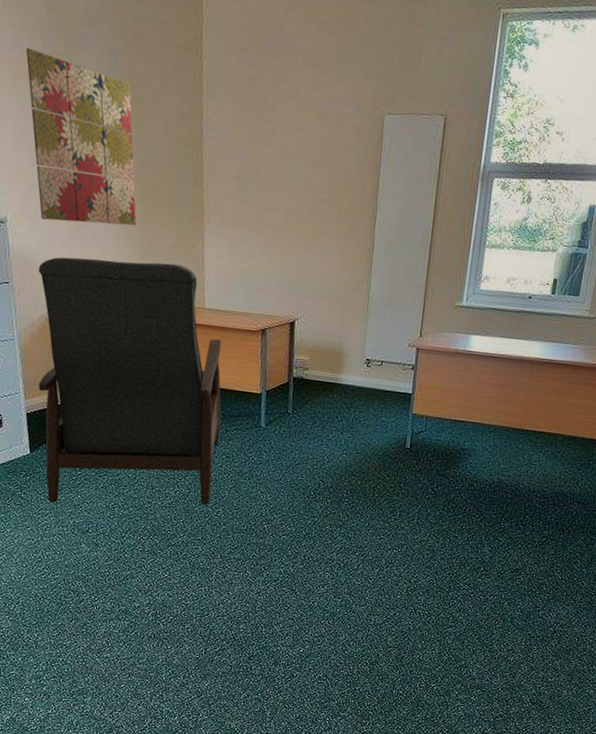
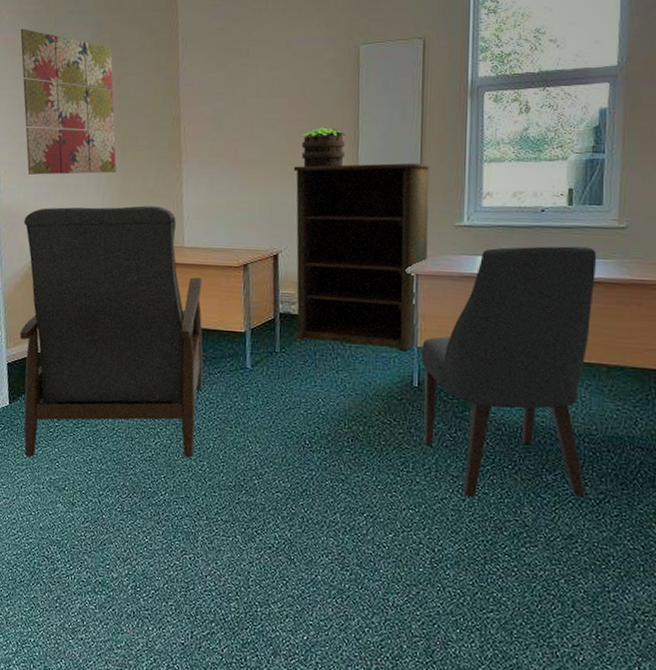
shelving unit: none [306,235,440,417] -> present [293,163,432,351]
potted plant: none [321,197,365,240] -> present [301,127,346,168]
chair: none [410,328,569,540] -> present [421,246,597,498]

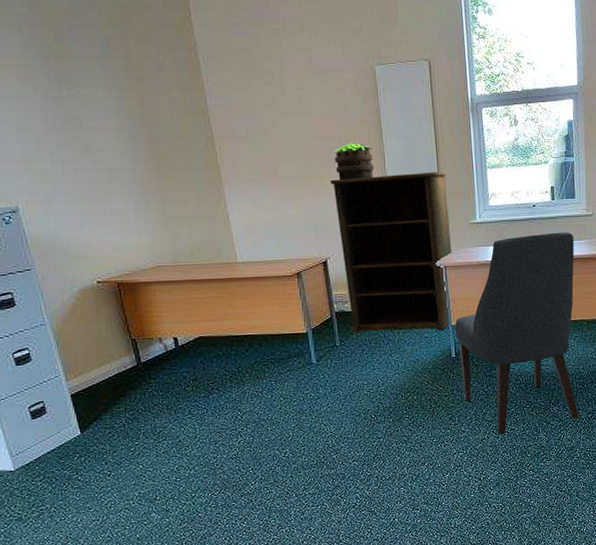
chair: present [19,205,203,458] -> none [60,226,276,479]
wall art: present [20,28,117,175] -> none [13,43,155,203]

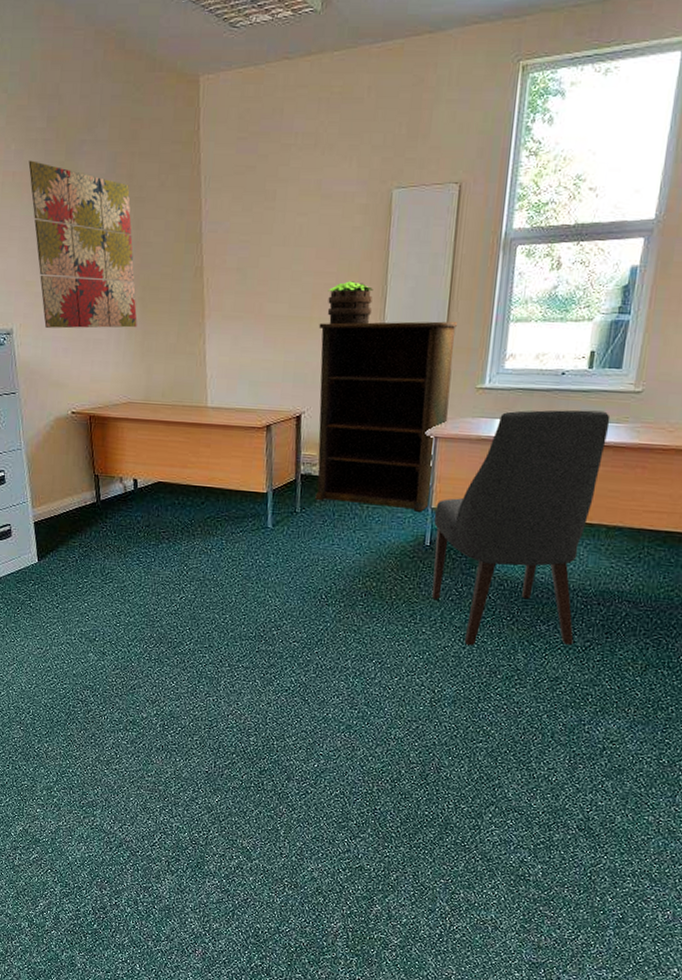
wall art: none [13,43,155,203] -> present [28,160,137,329]

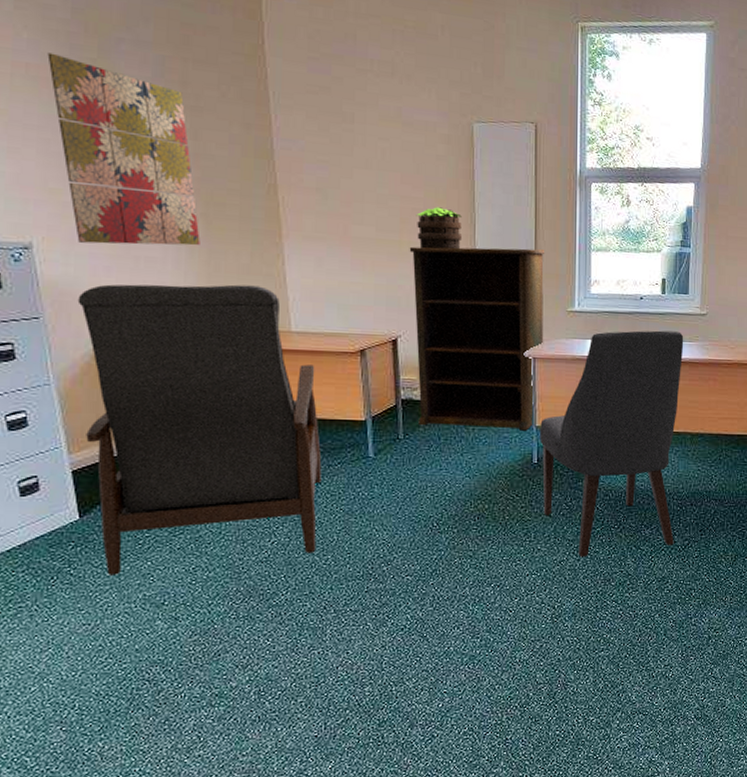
chair: none [43,363,226,611] -> present [77,284,322,575]

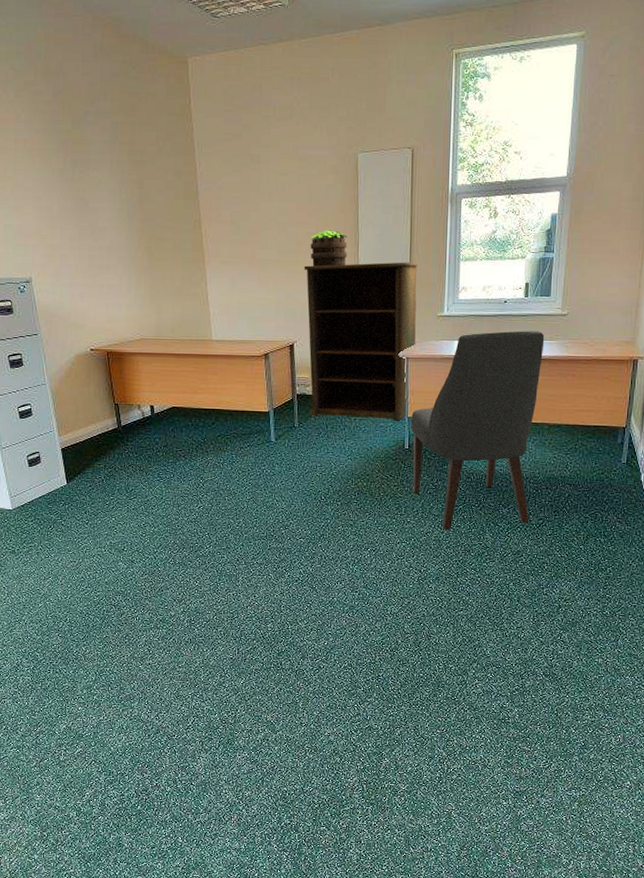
wall art: present [47,52,200,246] -> none [38,129,145,276]
chair: present [77,284,322,575] -> none [62,303,235,527]

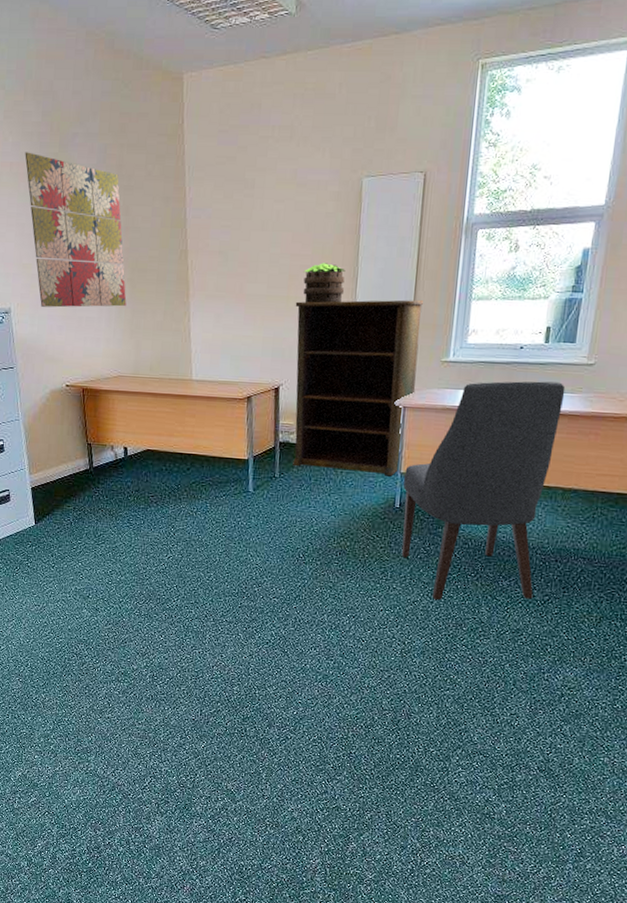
wall art: none [38,129,145,276] -> present [25,152,127,308]

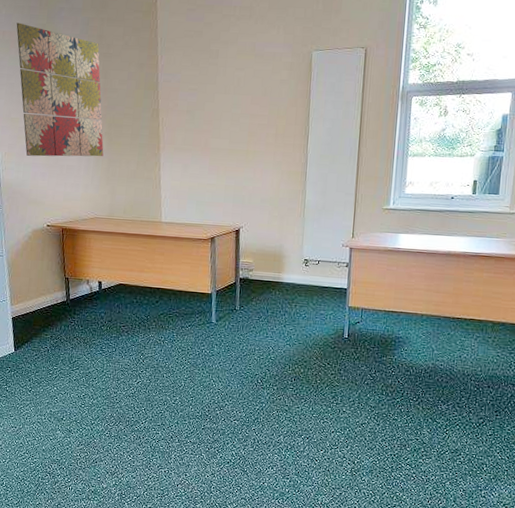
shelving unit: present [293,300,424,477] -> none [252,155,367,310]
potted plant: present [303,263,345,303] -> none [260,122,298,157]
chair: present [401,381,566,601] -> none [350,227,492,423]

